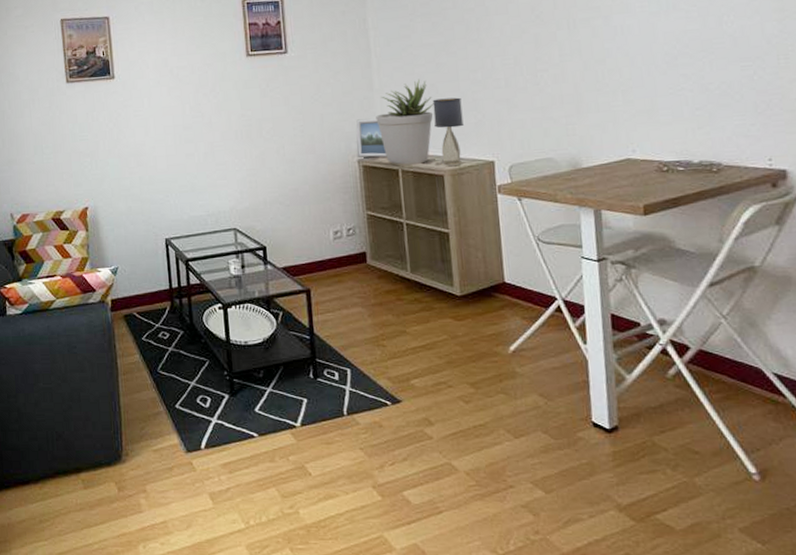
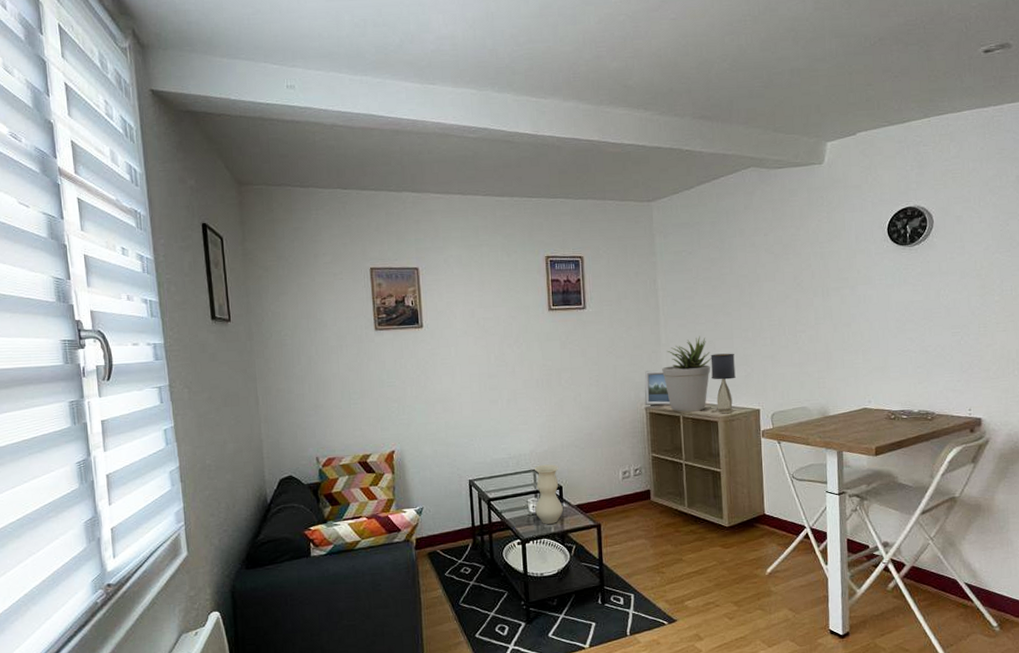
vase: none [234,222,269,289] -> present [534,464,564,525]

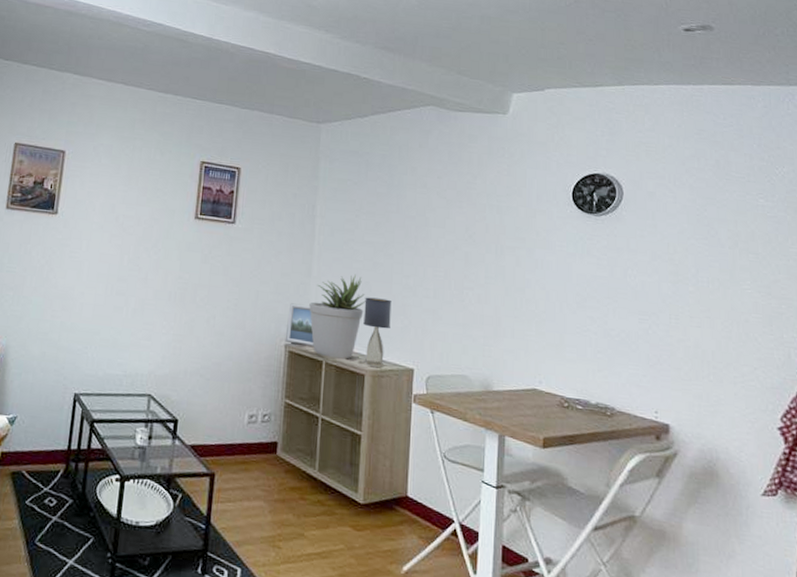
vase: present [534,464,564,525] -> none [142,390,178,464]

